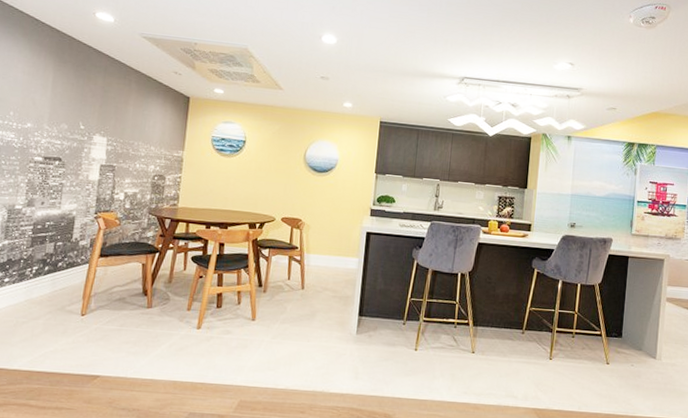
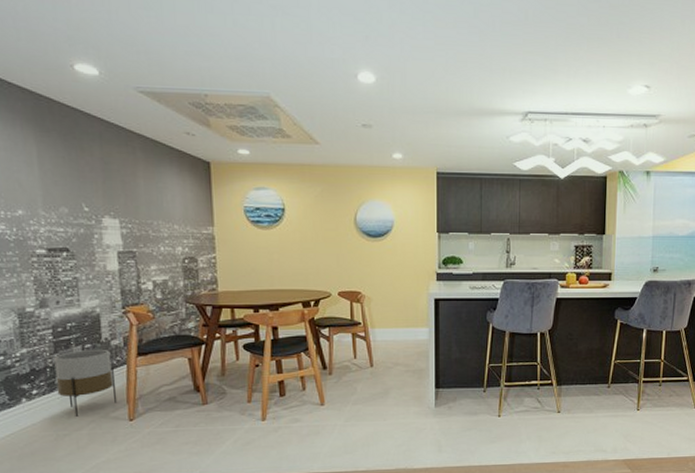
planter: none [25,246,77,306] -> present [54,349,118,417]

